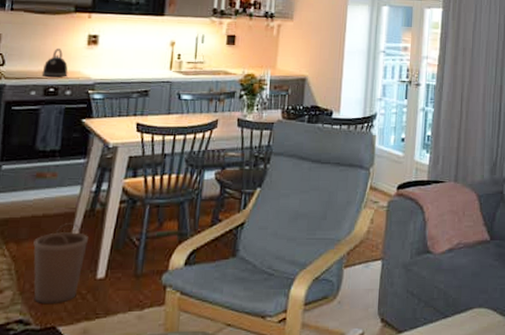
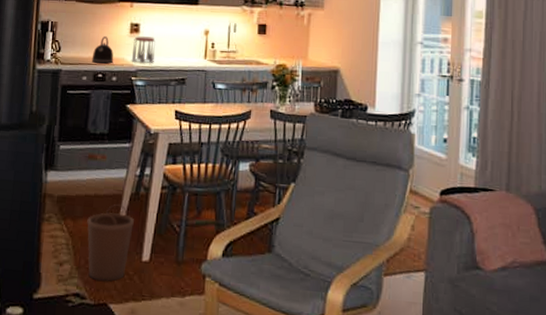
jar: none [88,48,116,76] -> present [131,36,156,64]

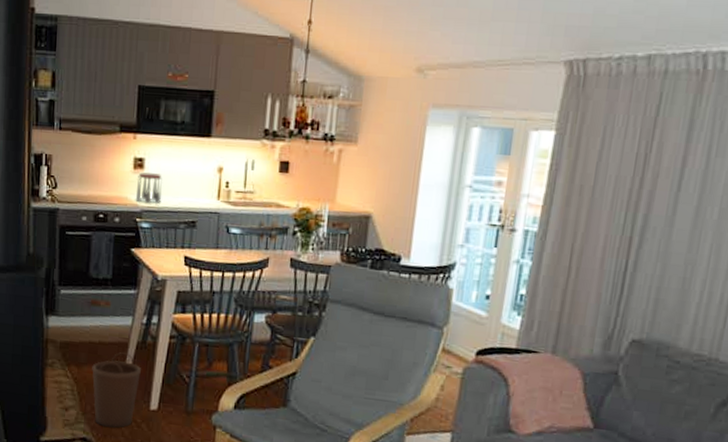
kettle: present [91,36,114,64] -> none [91,172,116,203]

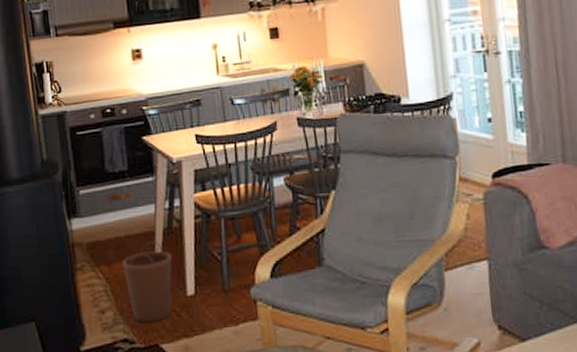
jar: present [135,172,162,204] -> none [138,60,165,91]

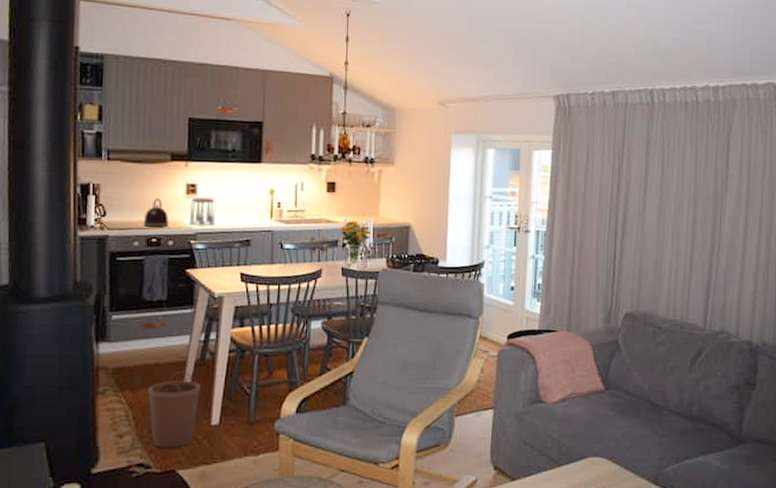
kettle: none [96,68,121,98] -> present [143,198,169,227]
jar: none [138,60,165,91] -> present [189,197,216,226]

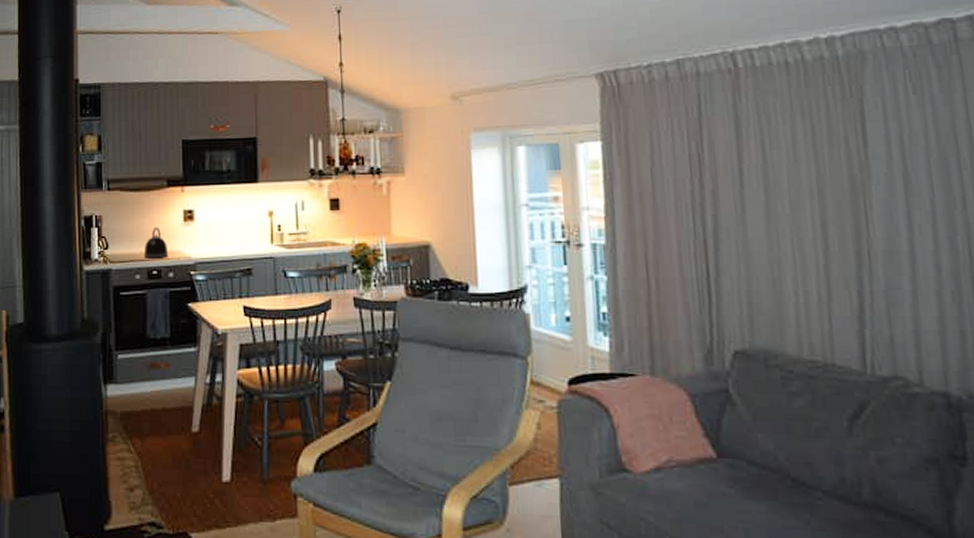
basket: present [148,372,200,448] -> none [156,418,209,507]
jar: present [189,197,216,226] -> none [188,224,215,255]

